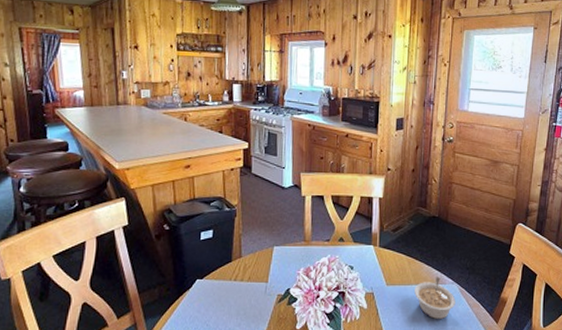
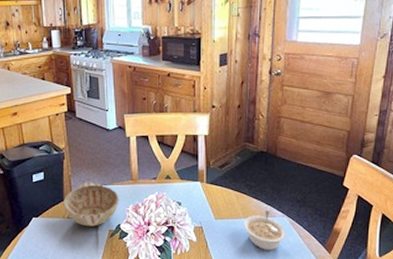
decorative bowl: none [231,242,290,291] -> present [63,182,119,227]

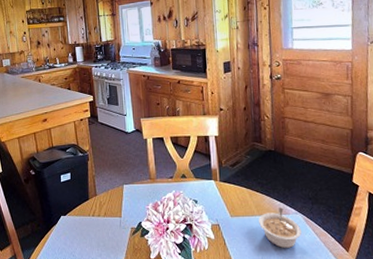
decorative bowl: present [63,182,119,227] -> none [88,181,140,225]

